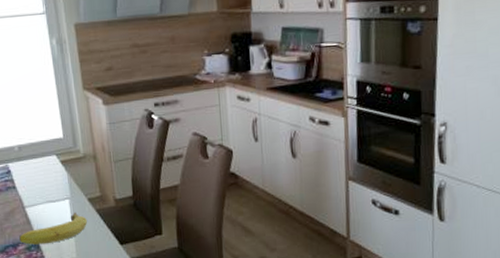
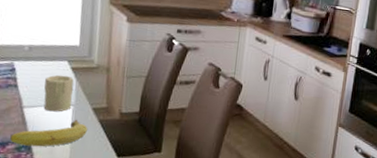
candle: none [39,169,68,208] -> present [43,74,74,112]

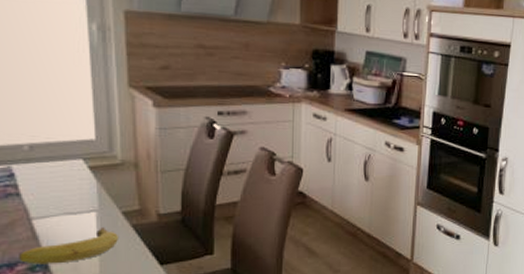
candle: present [43,74,74,112] -> none [56,176,95,221]

